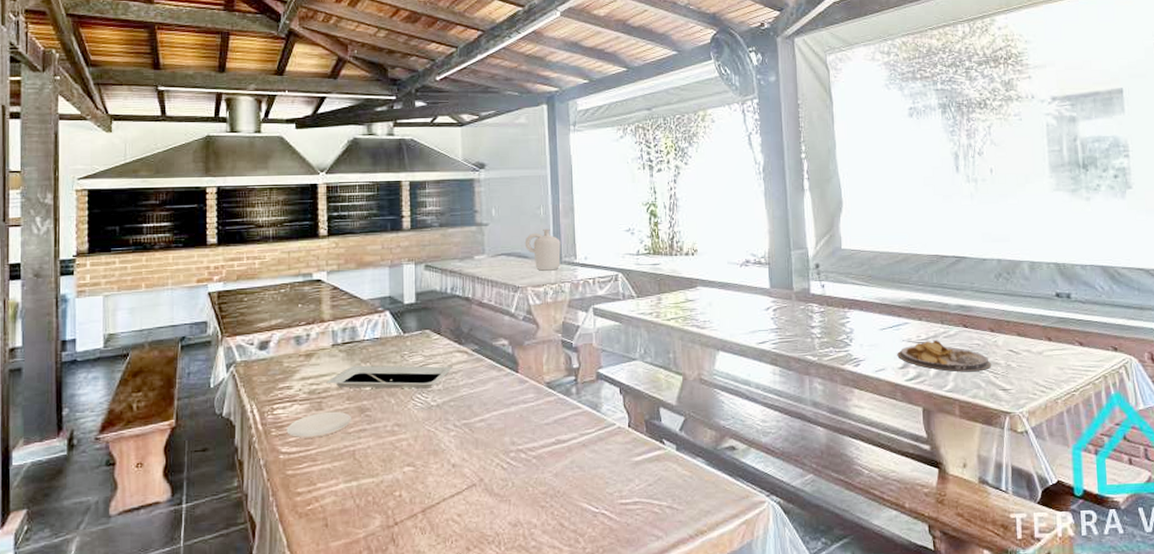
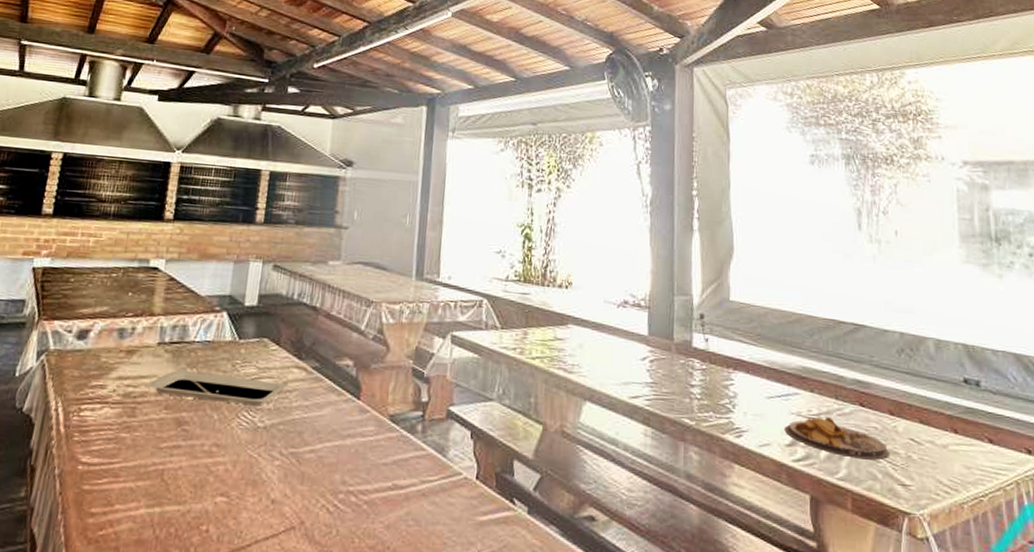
plate: present [286,411,352,439] -> none [91,419,167,450]
water jug: present [524,228,561,271] -> none [385,239,424,288]

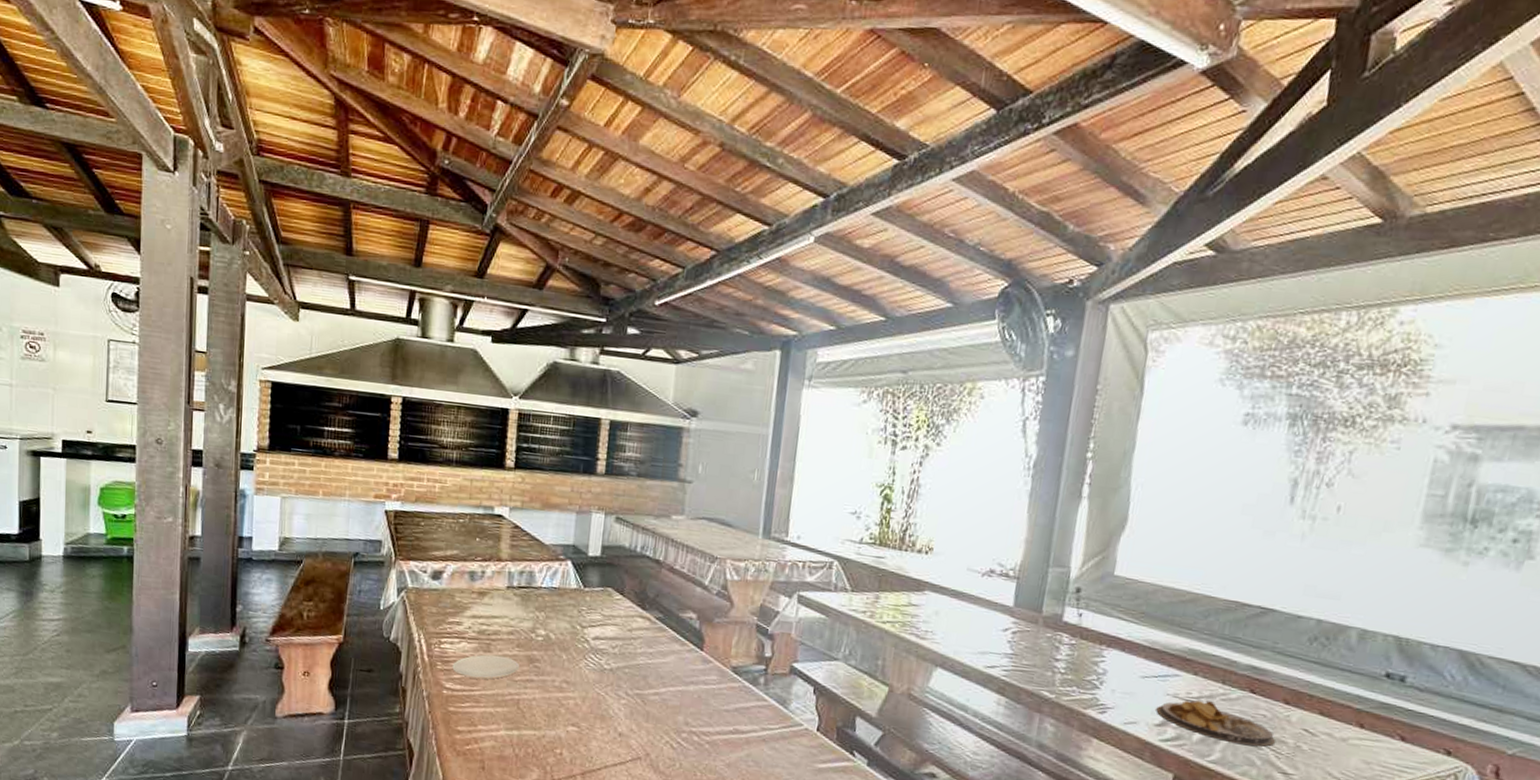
plate: none [91,419,167,450] -> present [452,654,520,680]
serving tray: present [145,369,288,406] -> none [497,612,632,650]

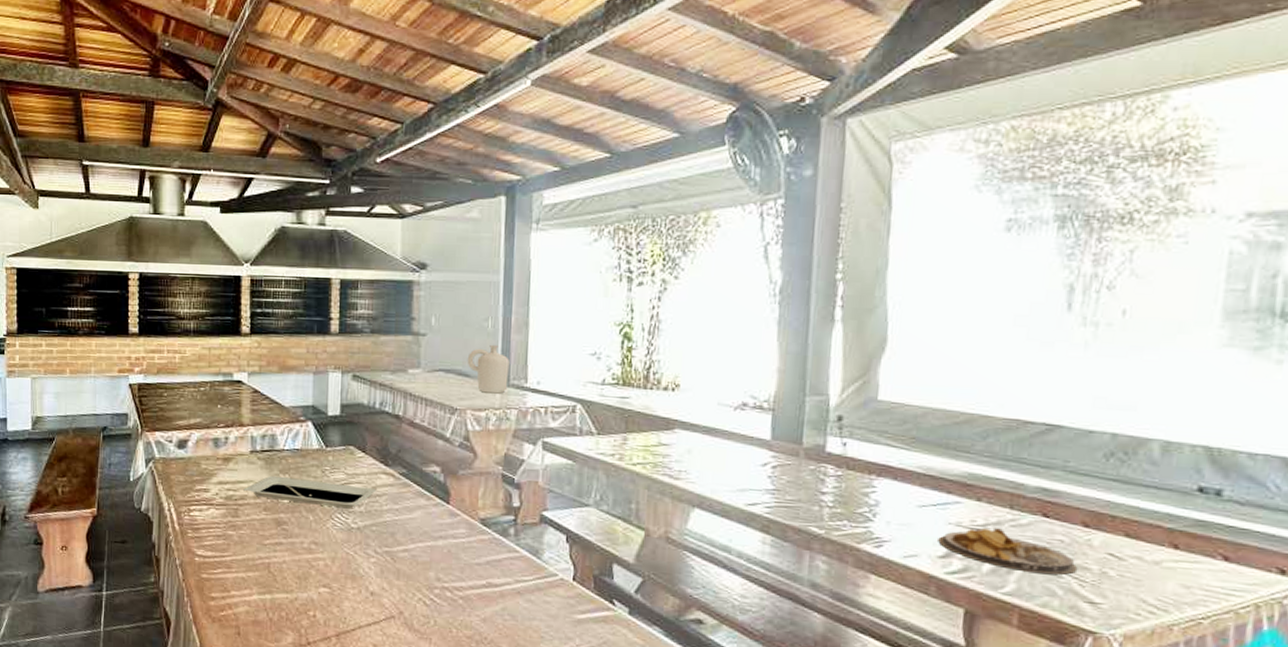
plate: present [452,654,520,680] -> none [202,519,269,545]
serving tray: none [497,612,632,650] -> present [243,475,377,509]
water jug: none [730,496,772,546] -> present [467,344,510,394]

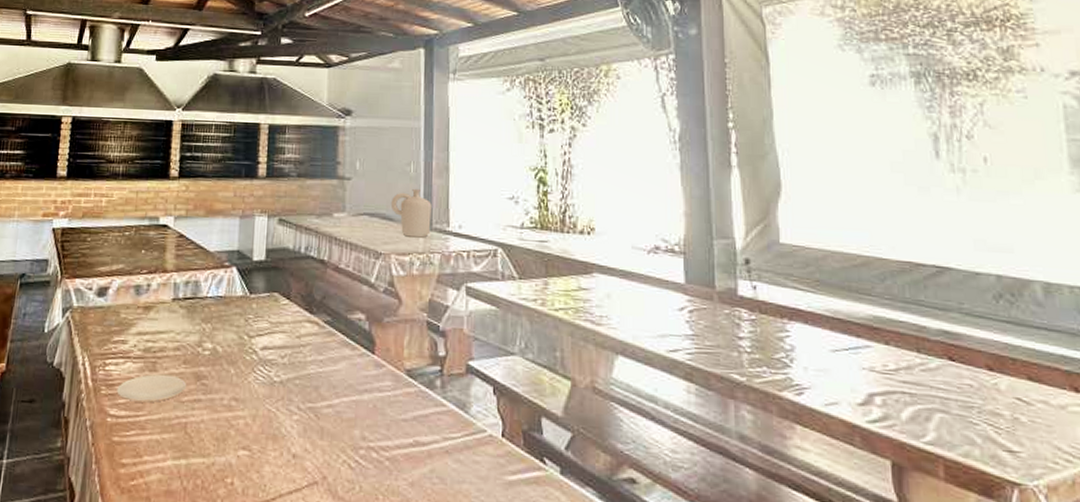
plate: none [202,519,269,545] -> present [117,374,187,403]
serving tray: present [243,475,377,509] -> none [163,325,301,361]
platter: present [938,528,1078,575] -> none [855,373,991,422]

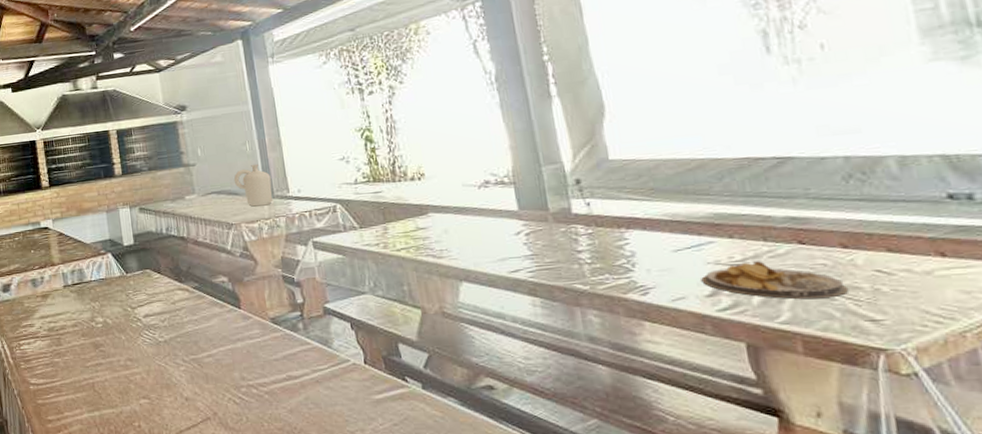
plate: present [117,374,187,403] -> none [33,347,89,371]
platter: none [855,373,991,422] -> present [701,261,850,300]

